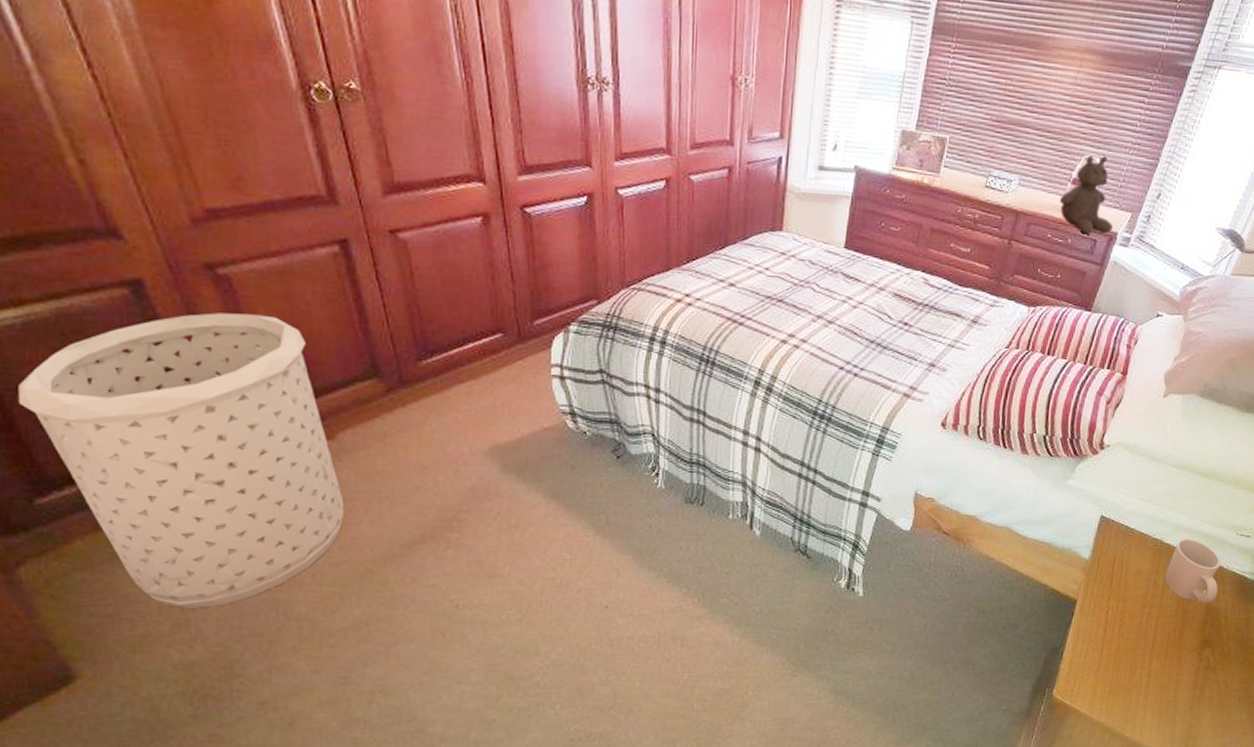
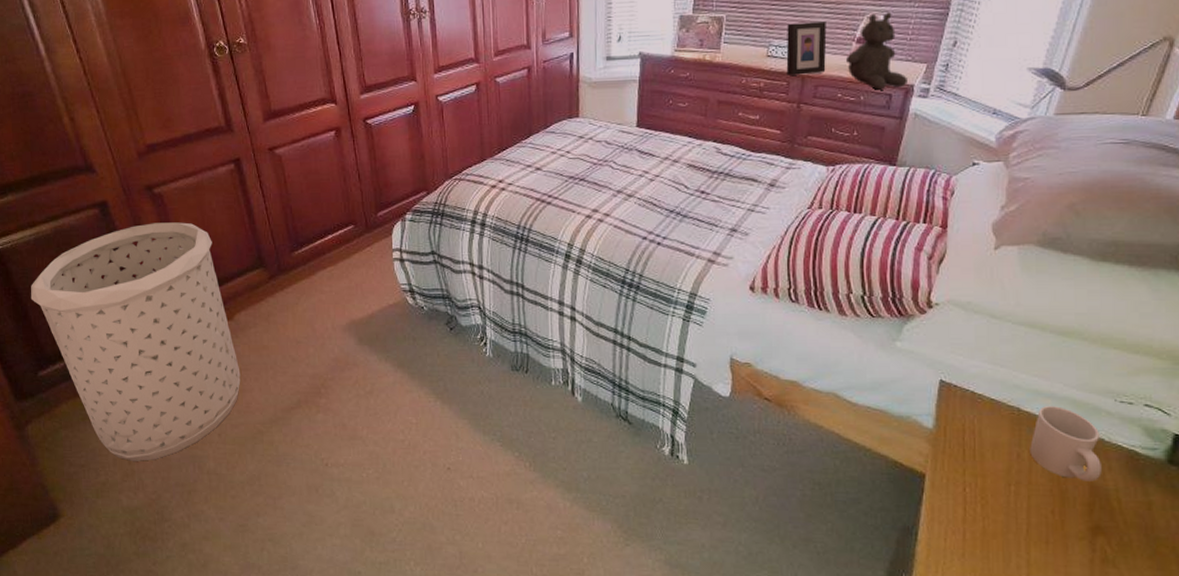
picture frame: none [1002,154,1046,211] -> present [786,21,827,76]

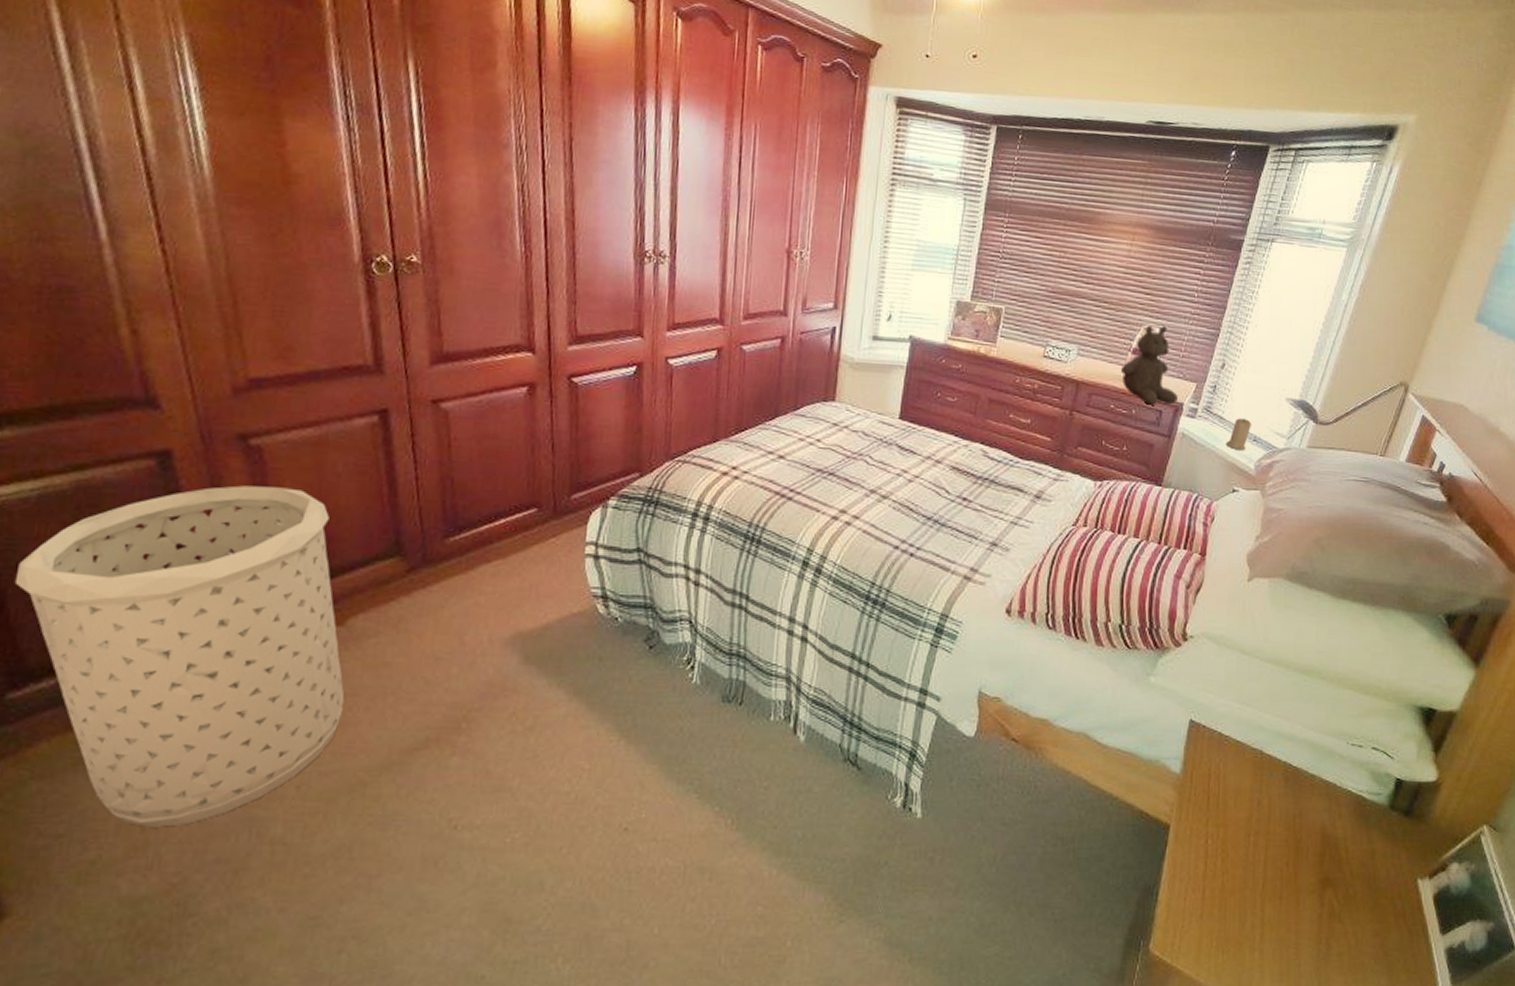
picture frame: present [786,21,827,76] -> none [1061,324,1105,381]
candle: none [962,93,990,125] -> present [1225,418,1251,451]
mug: present [1030,406,1102,482] -> none [1270,749,1333,830]

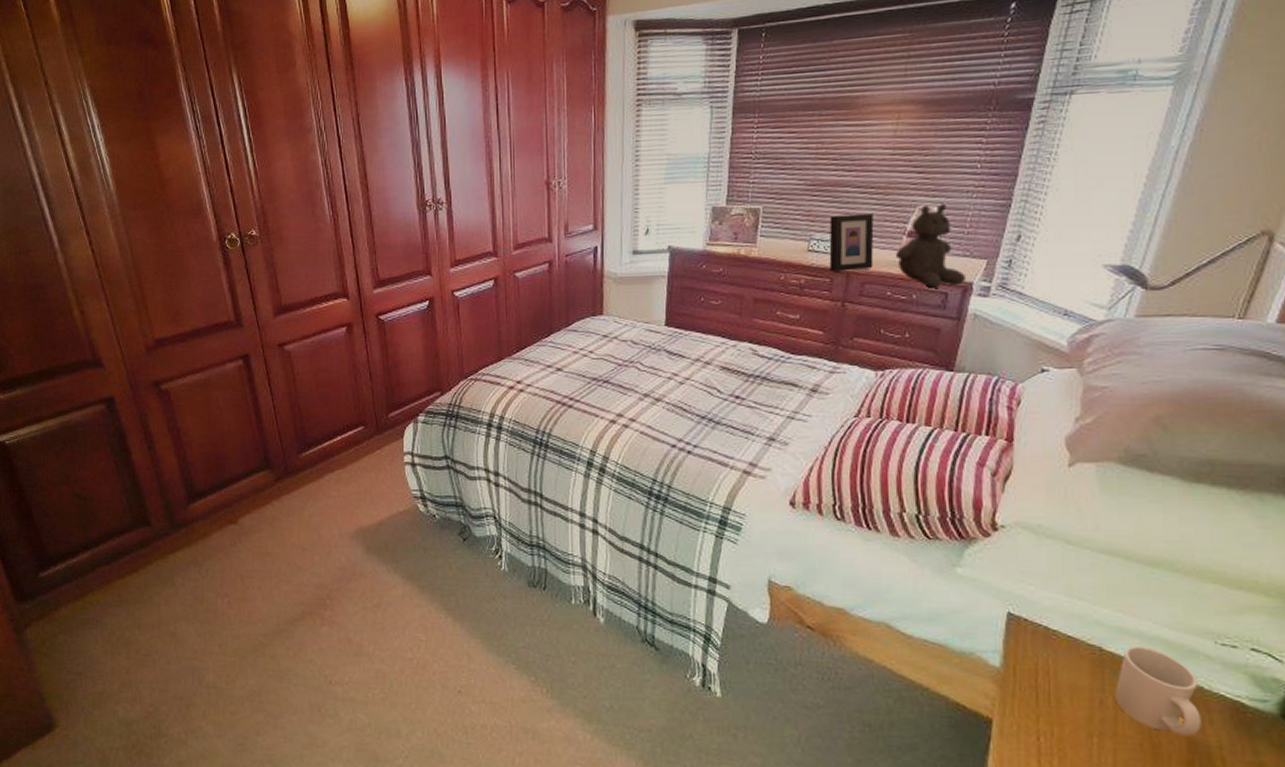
laundry basket: present [14,485,345,827] -> none [34,420,244,671]
picture frame: none [1061,324,1105,381] -> present [829,213,874,272]
candle: present [1225,418,1251,451] -> none [1028,292,1060,327]
mug: none [1270,749,1333,830] -> present [1115,646,1201,736]

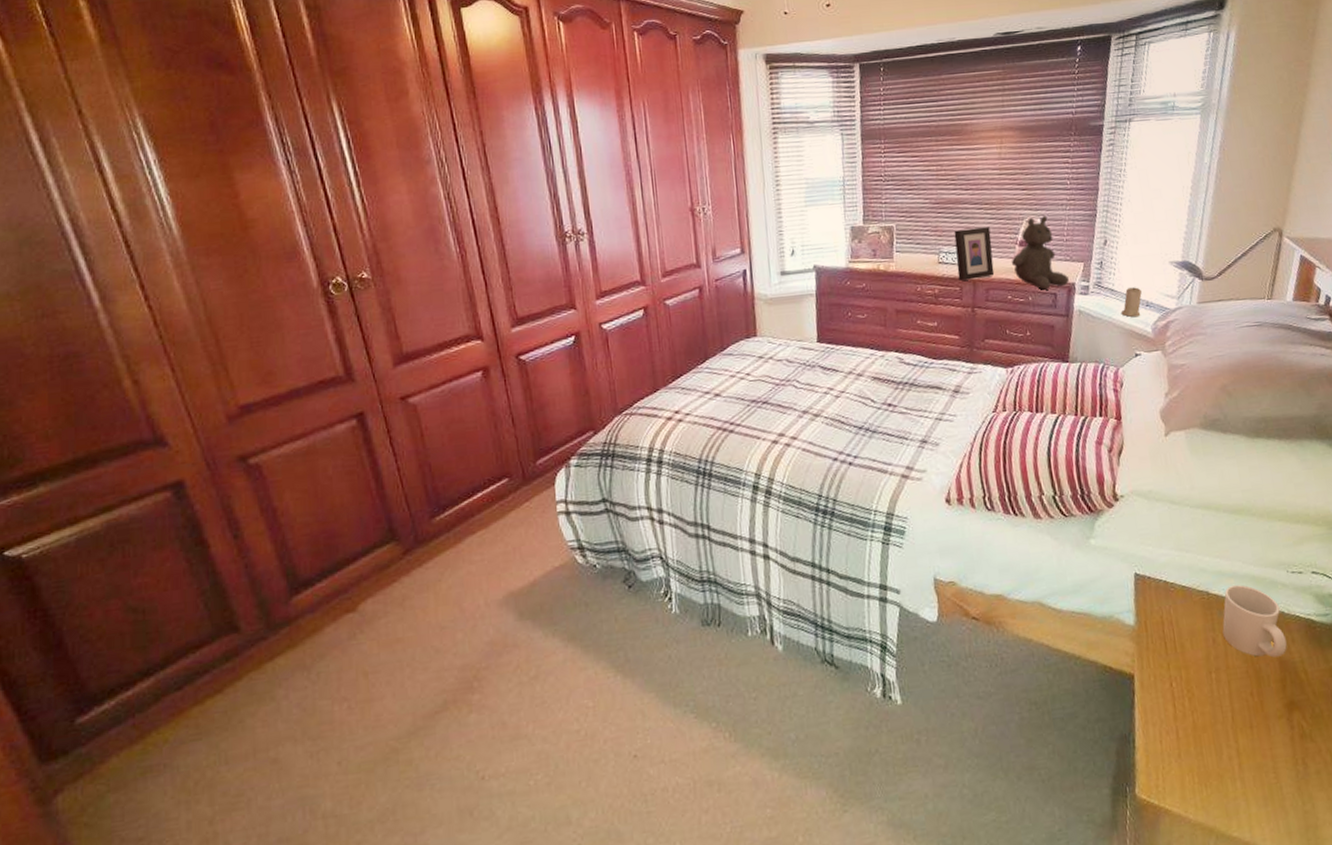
candle: none [1028,292,1060,327] -> present [1120,287,1142,317]

